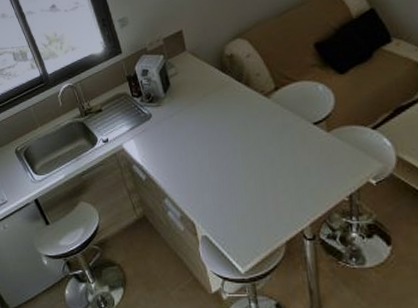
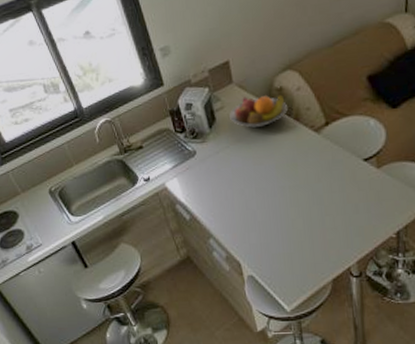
fruit bowl: none [183,61,238,92] -> present [229,94,287,128]

